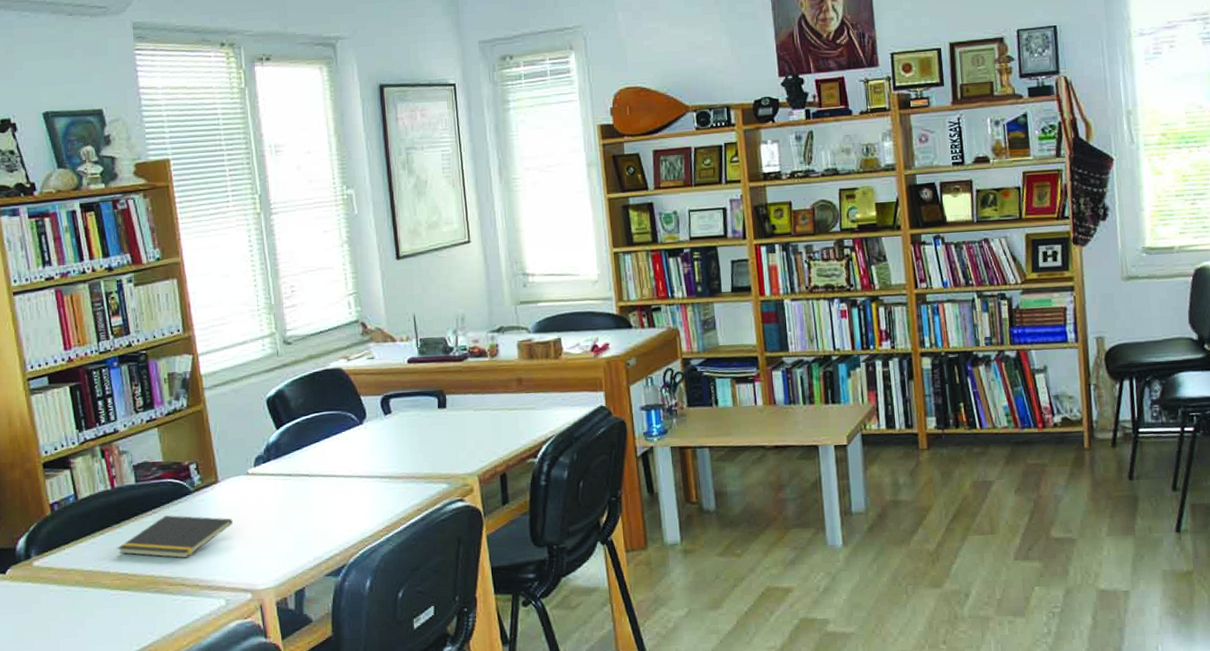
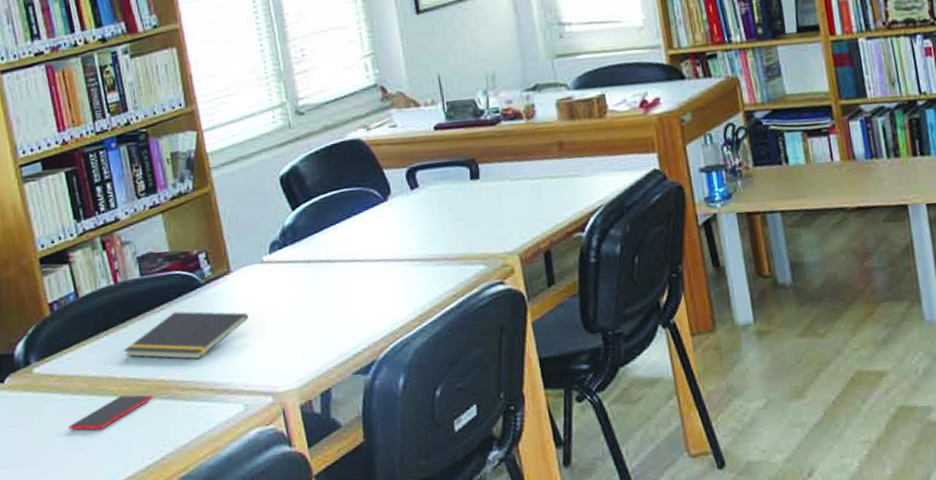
smartphone: none [63,588,143,619] -> present [68,394,153,430]

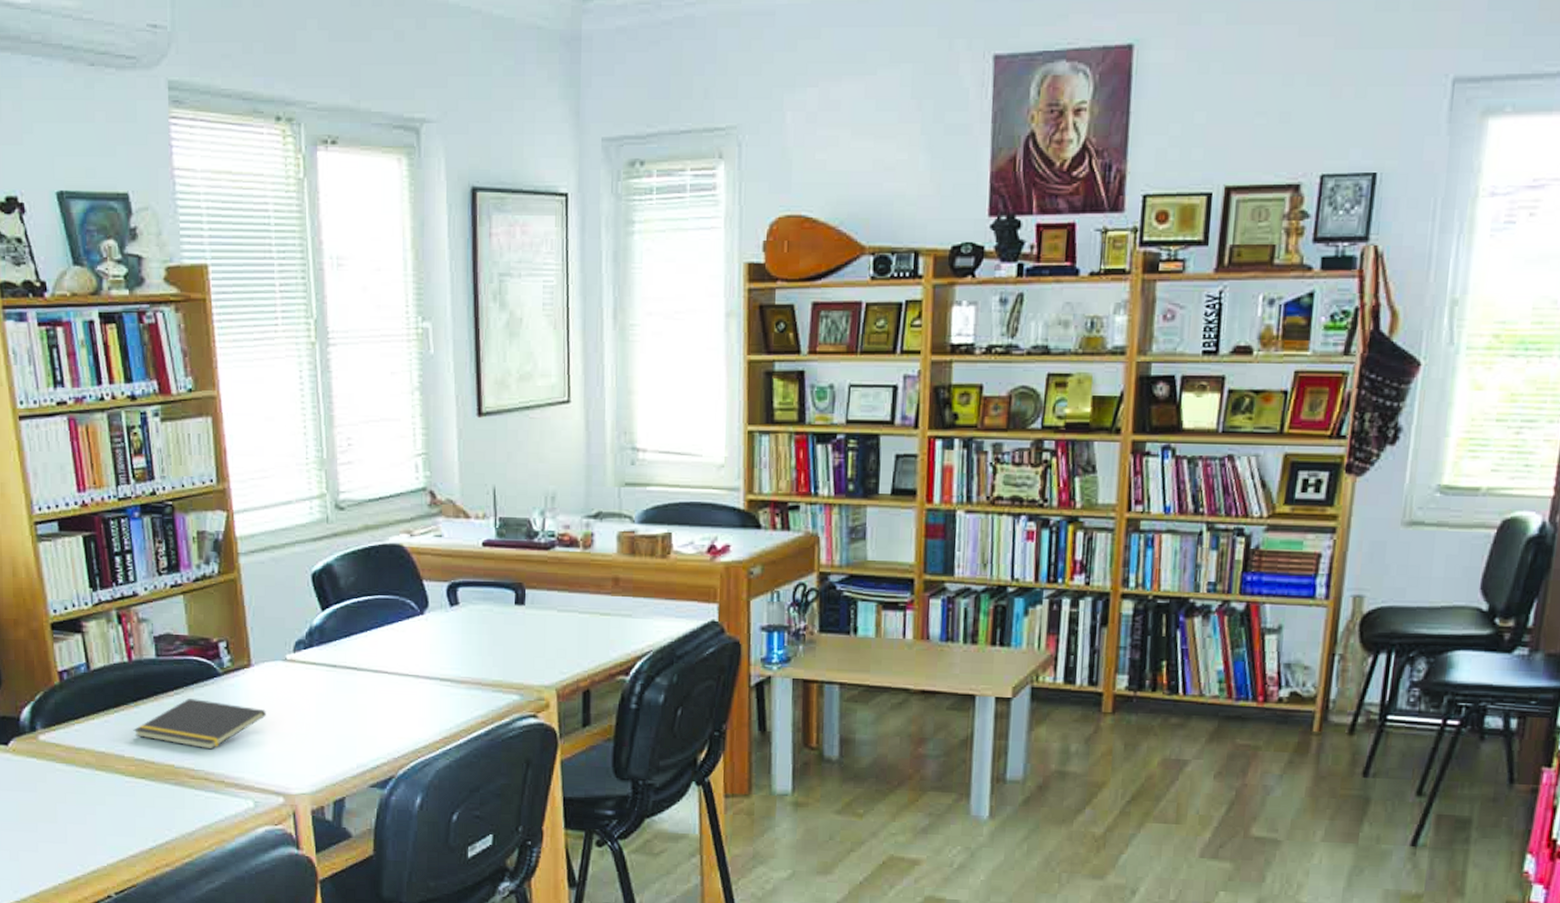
smartphone: present [68,394,153,430] -> none [71,774,161,806]

